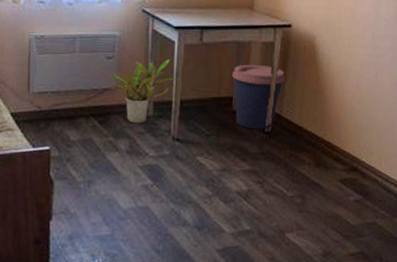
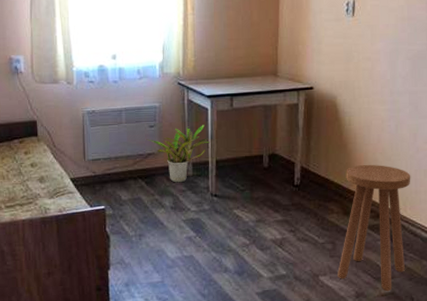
coffee cup: present [232,64,286,130] -> none [261,125,311,183]
stool: none [305,113,388,251] -> present [338,165,411,292]

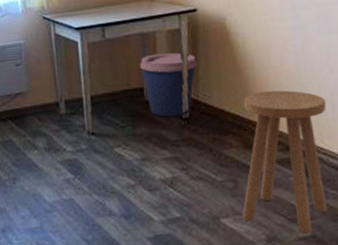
potted plant: present [146,125,210,183] -> none [13,59,82,123]
coffee cup: none [261,125,311,183] -> present [140,53,198,117]

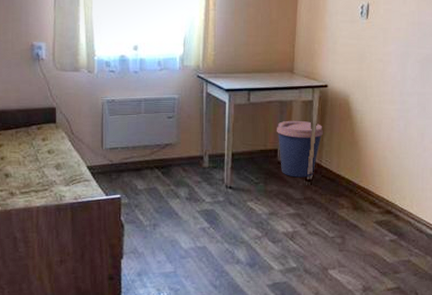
stool: present [242,90,327,235] -> none [346,162,418,286]

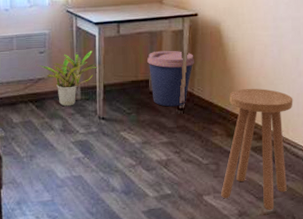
potted plant: none [164,118,226,174] -> present [36,51,97,107]
stool: none [346,162,418,286] -> present [221,89,293,211]

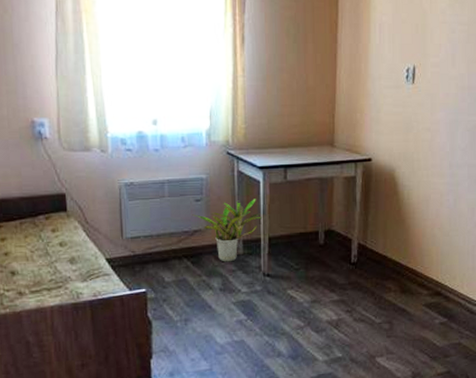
coffee cup: present [147,50,195,107] -> none [317,199,368,261]
stool: present [221,89,293,211] -> none [394,241,469,371]

